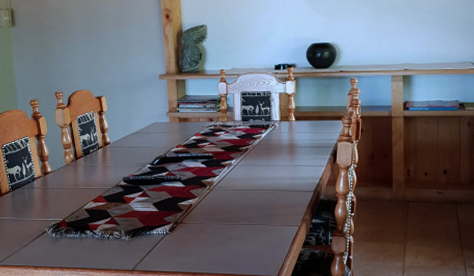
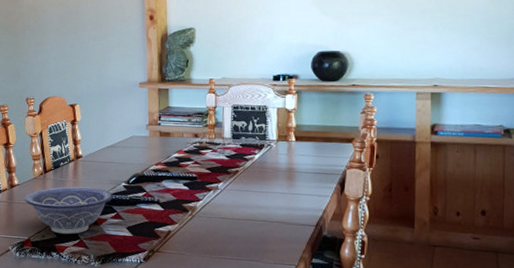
decorative bowl: none [58,170,139,214] -> present [25,186,113,235]

